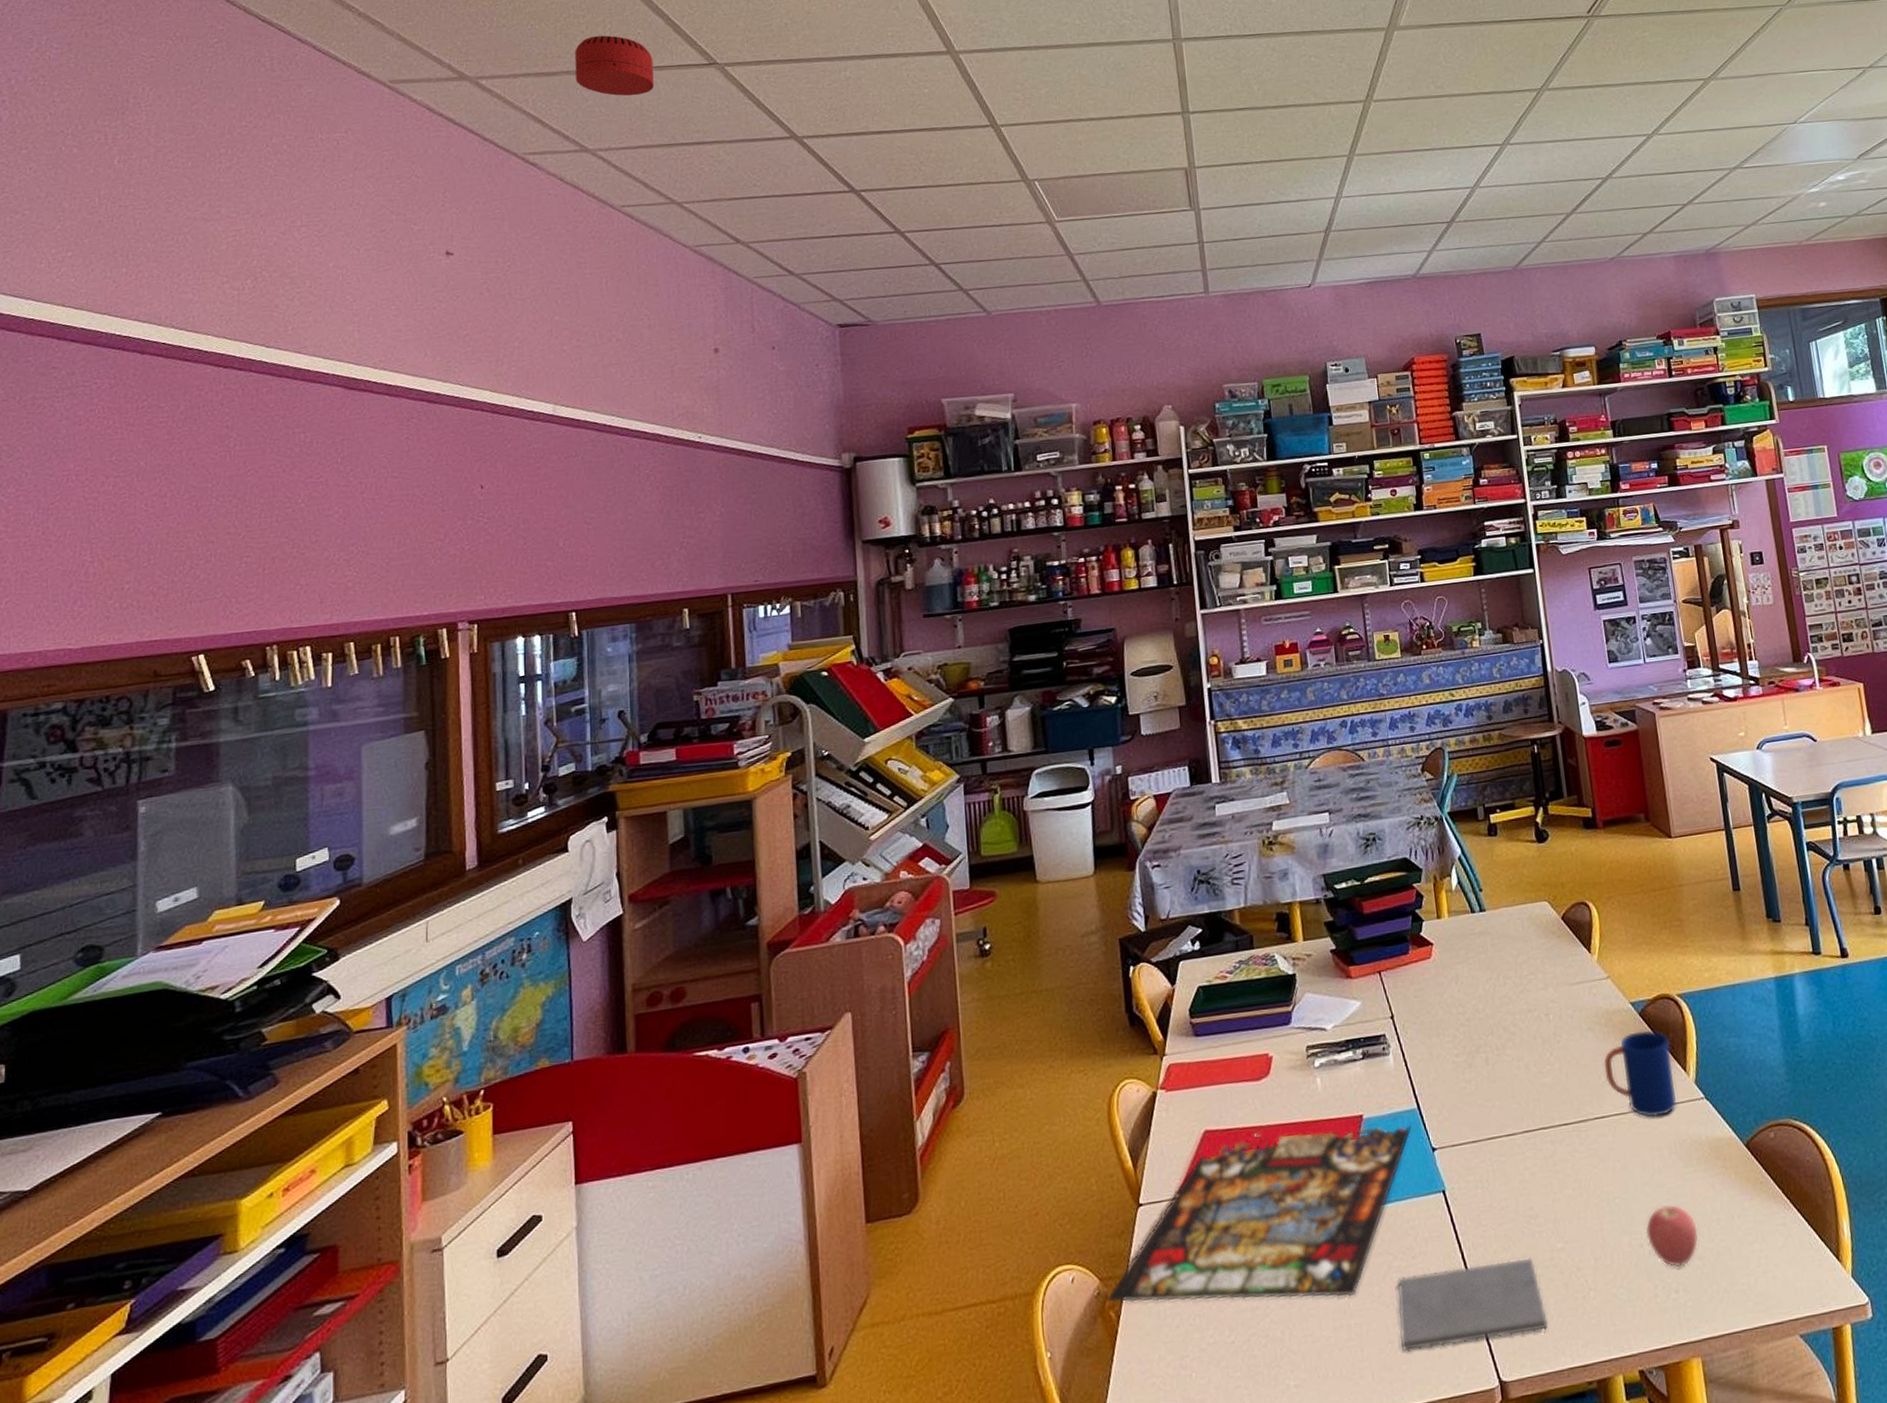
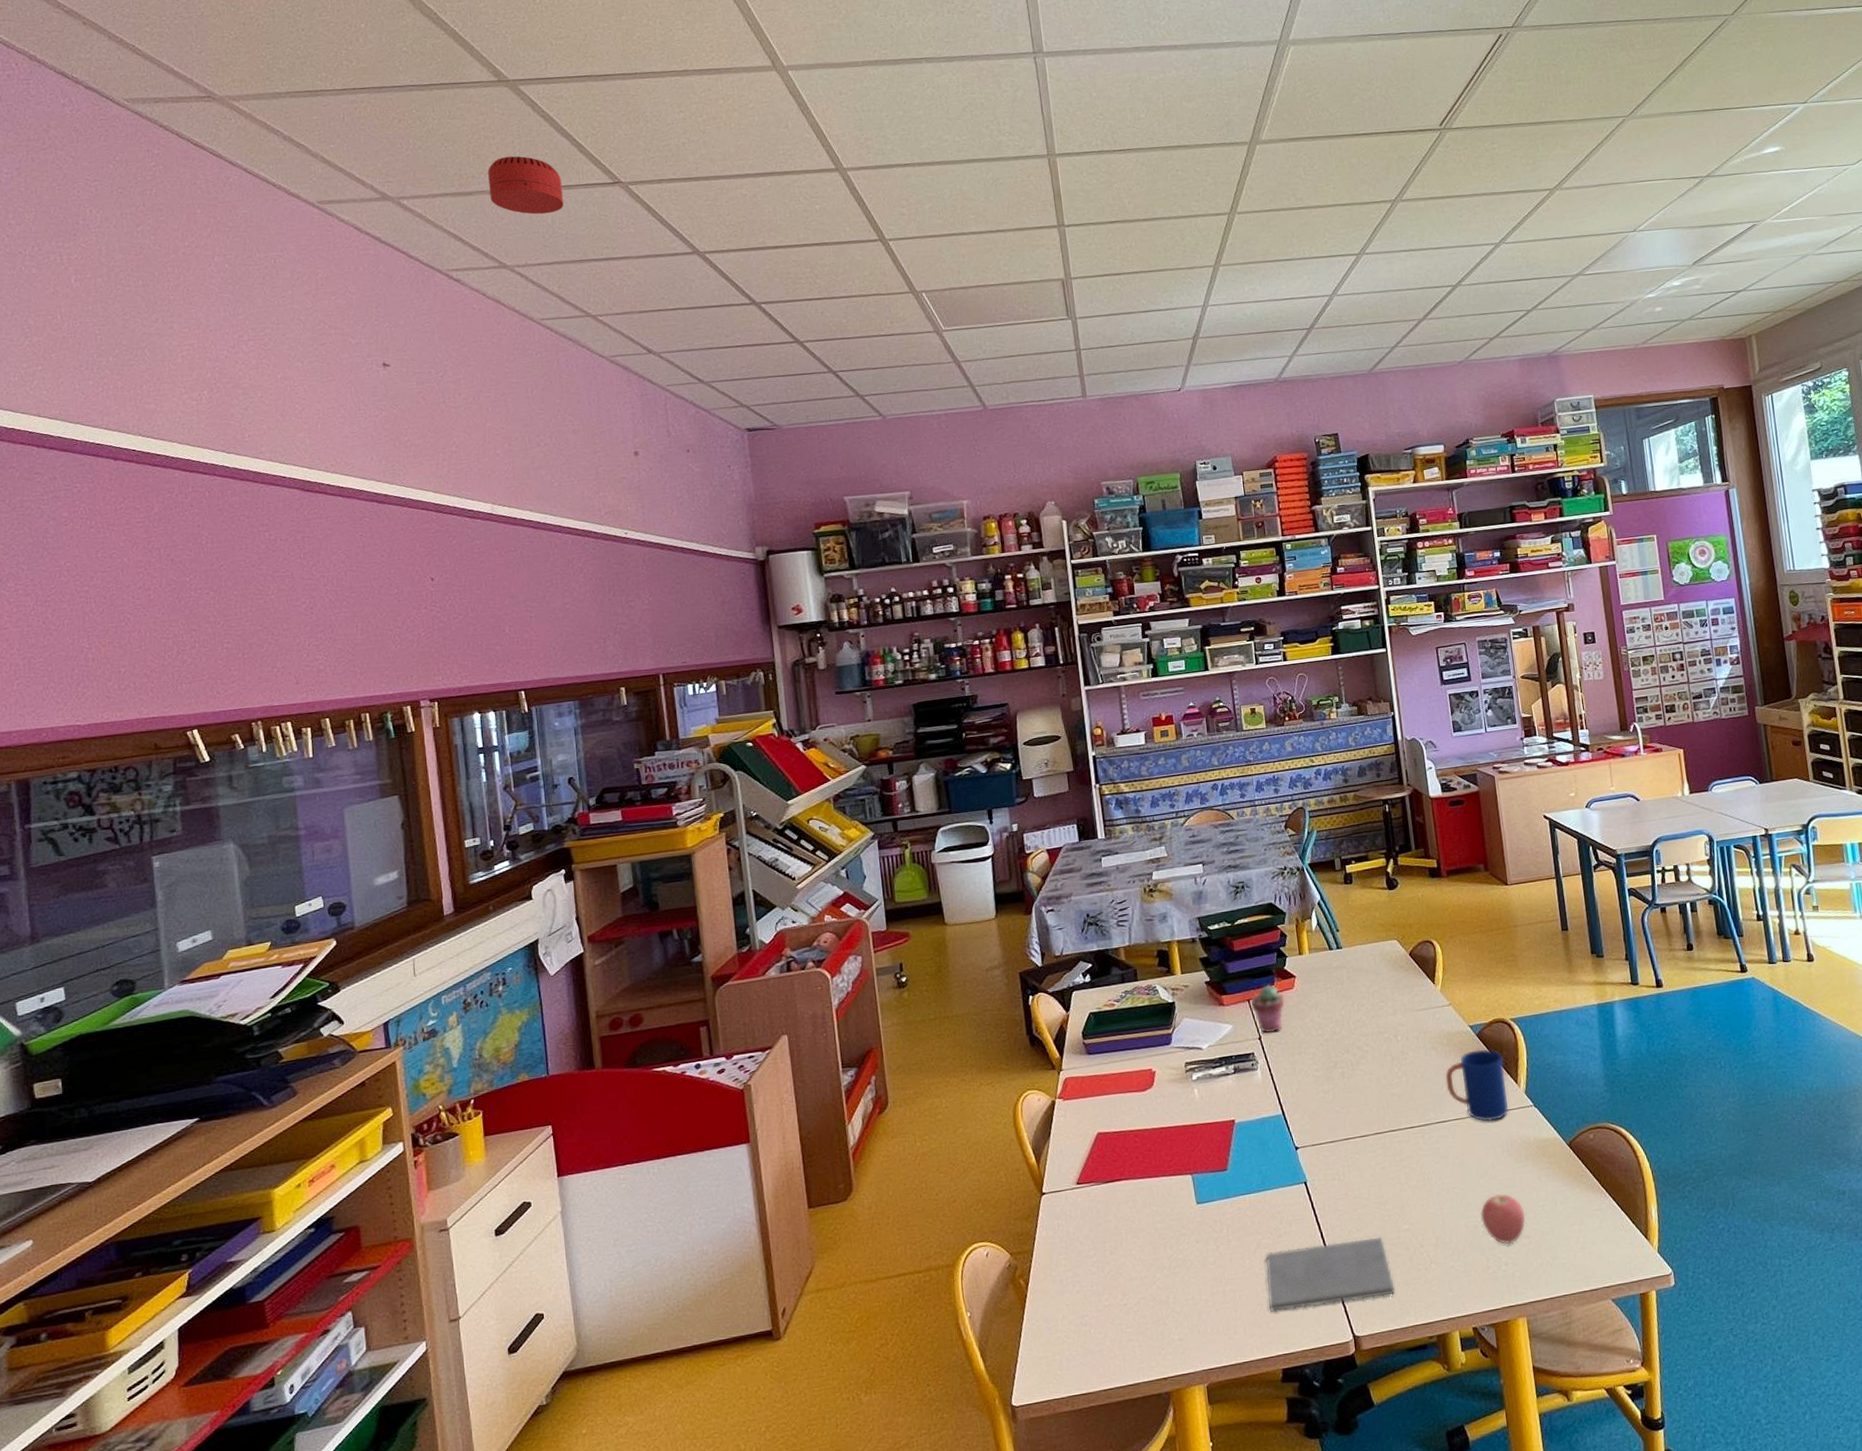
stained glass panel: present [1107,1124,1412,1303] -> none [1017,1128,1277,1273]
potted succulent: none [1381,953,1421,1011] -> present [1250,984,1285,1033]

